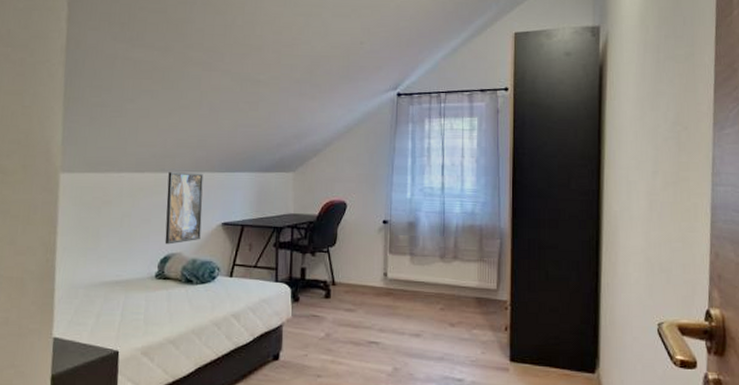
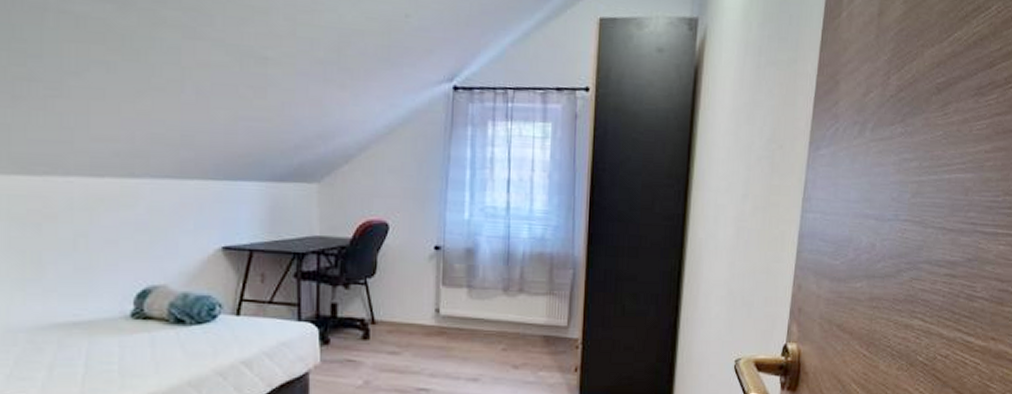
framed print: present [165,172,204,245] -> none [140,178,194,274]

